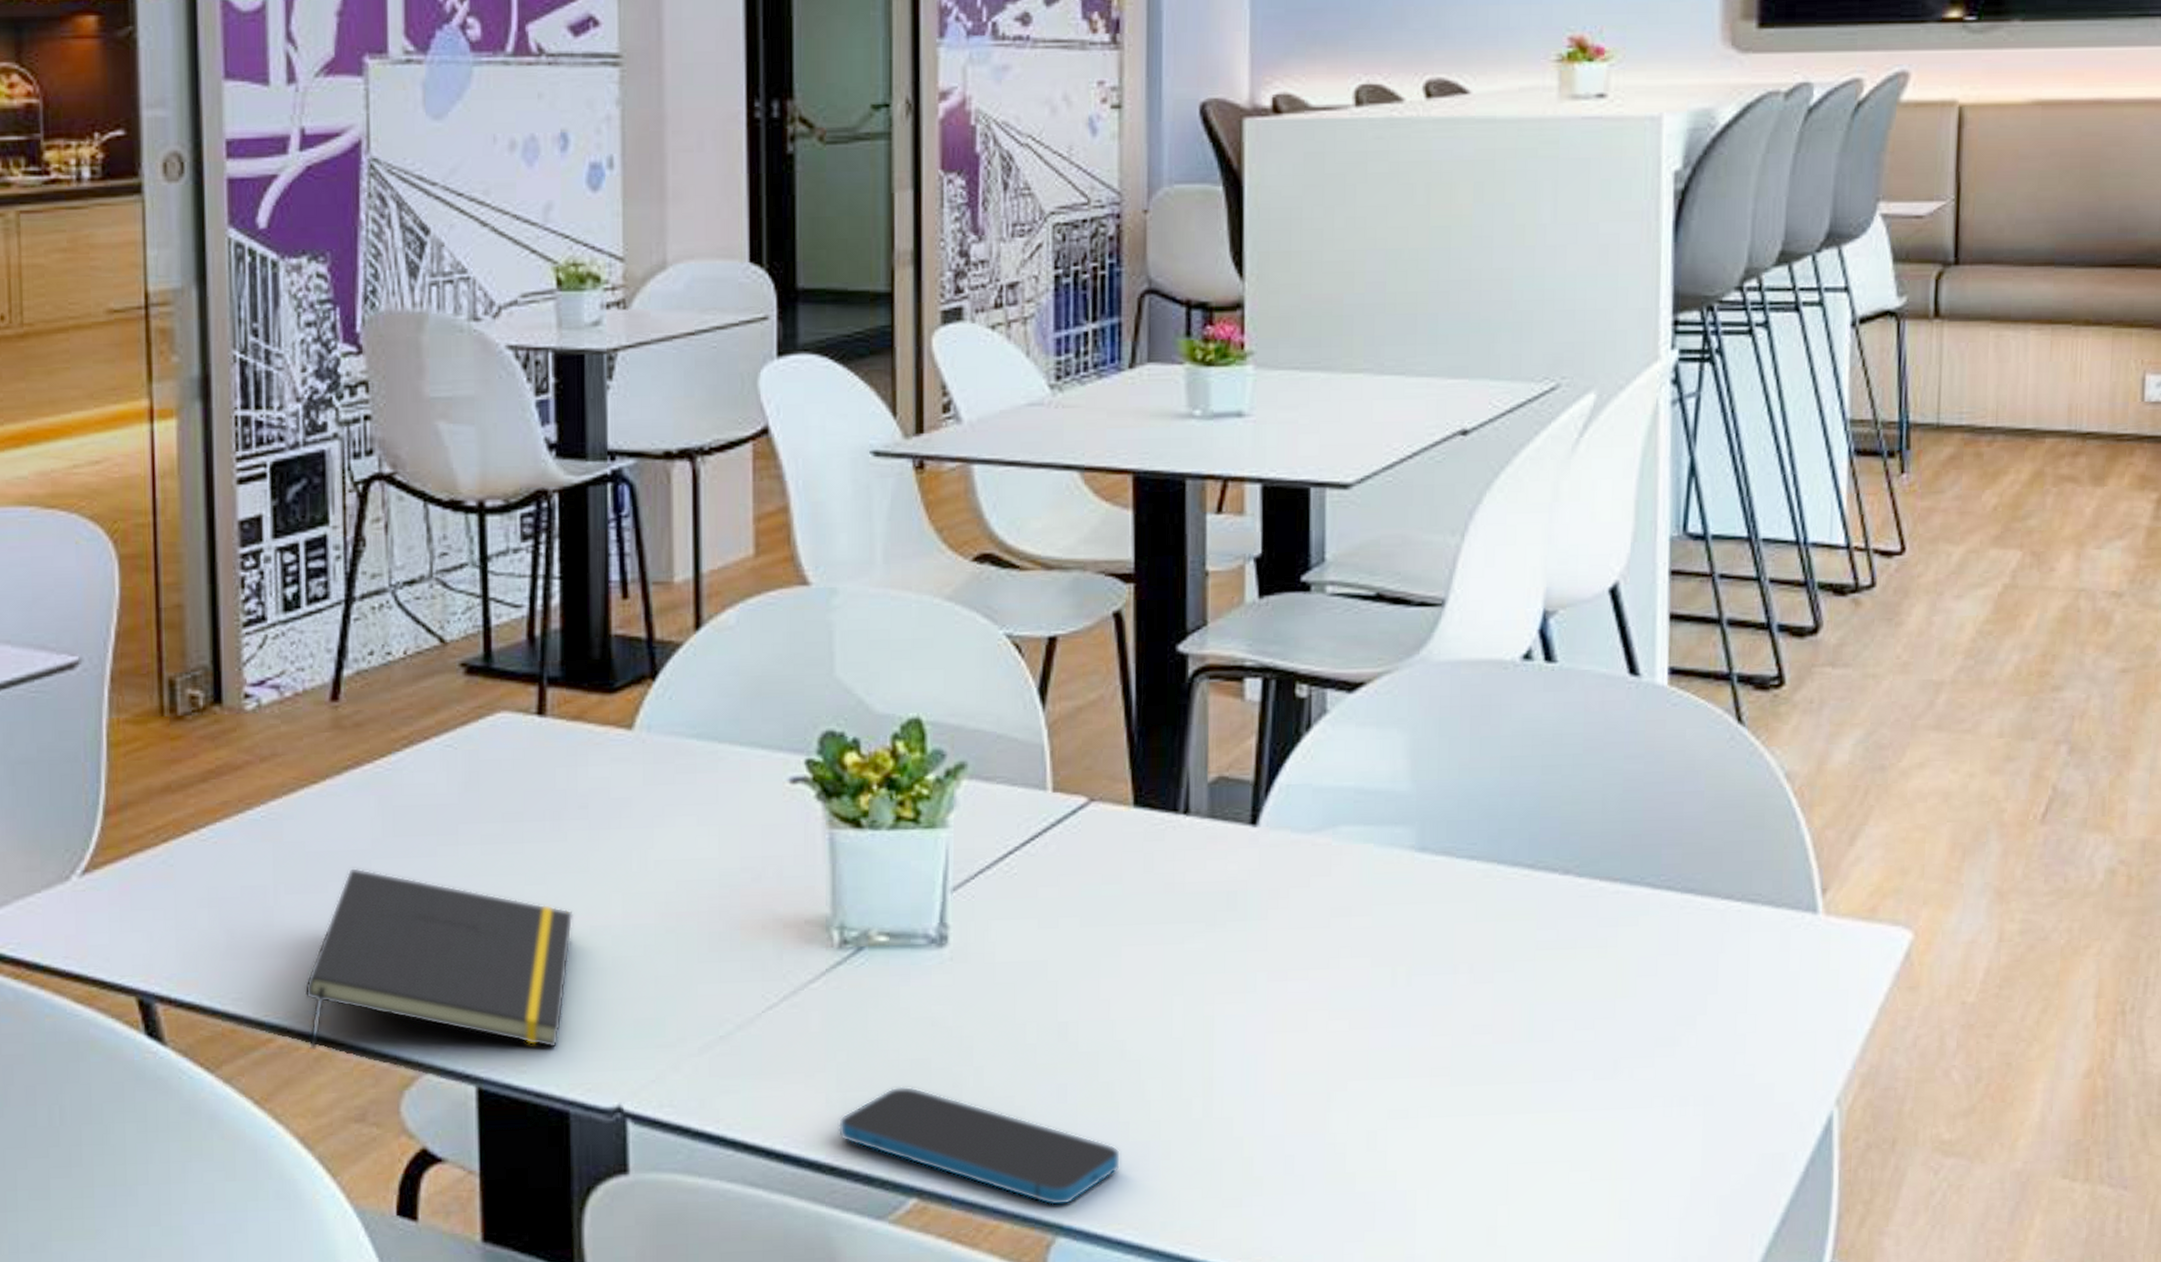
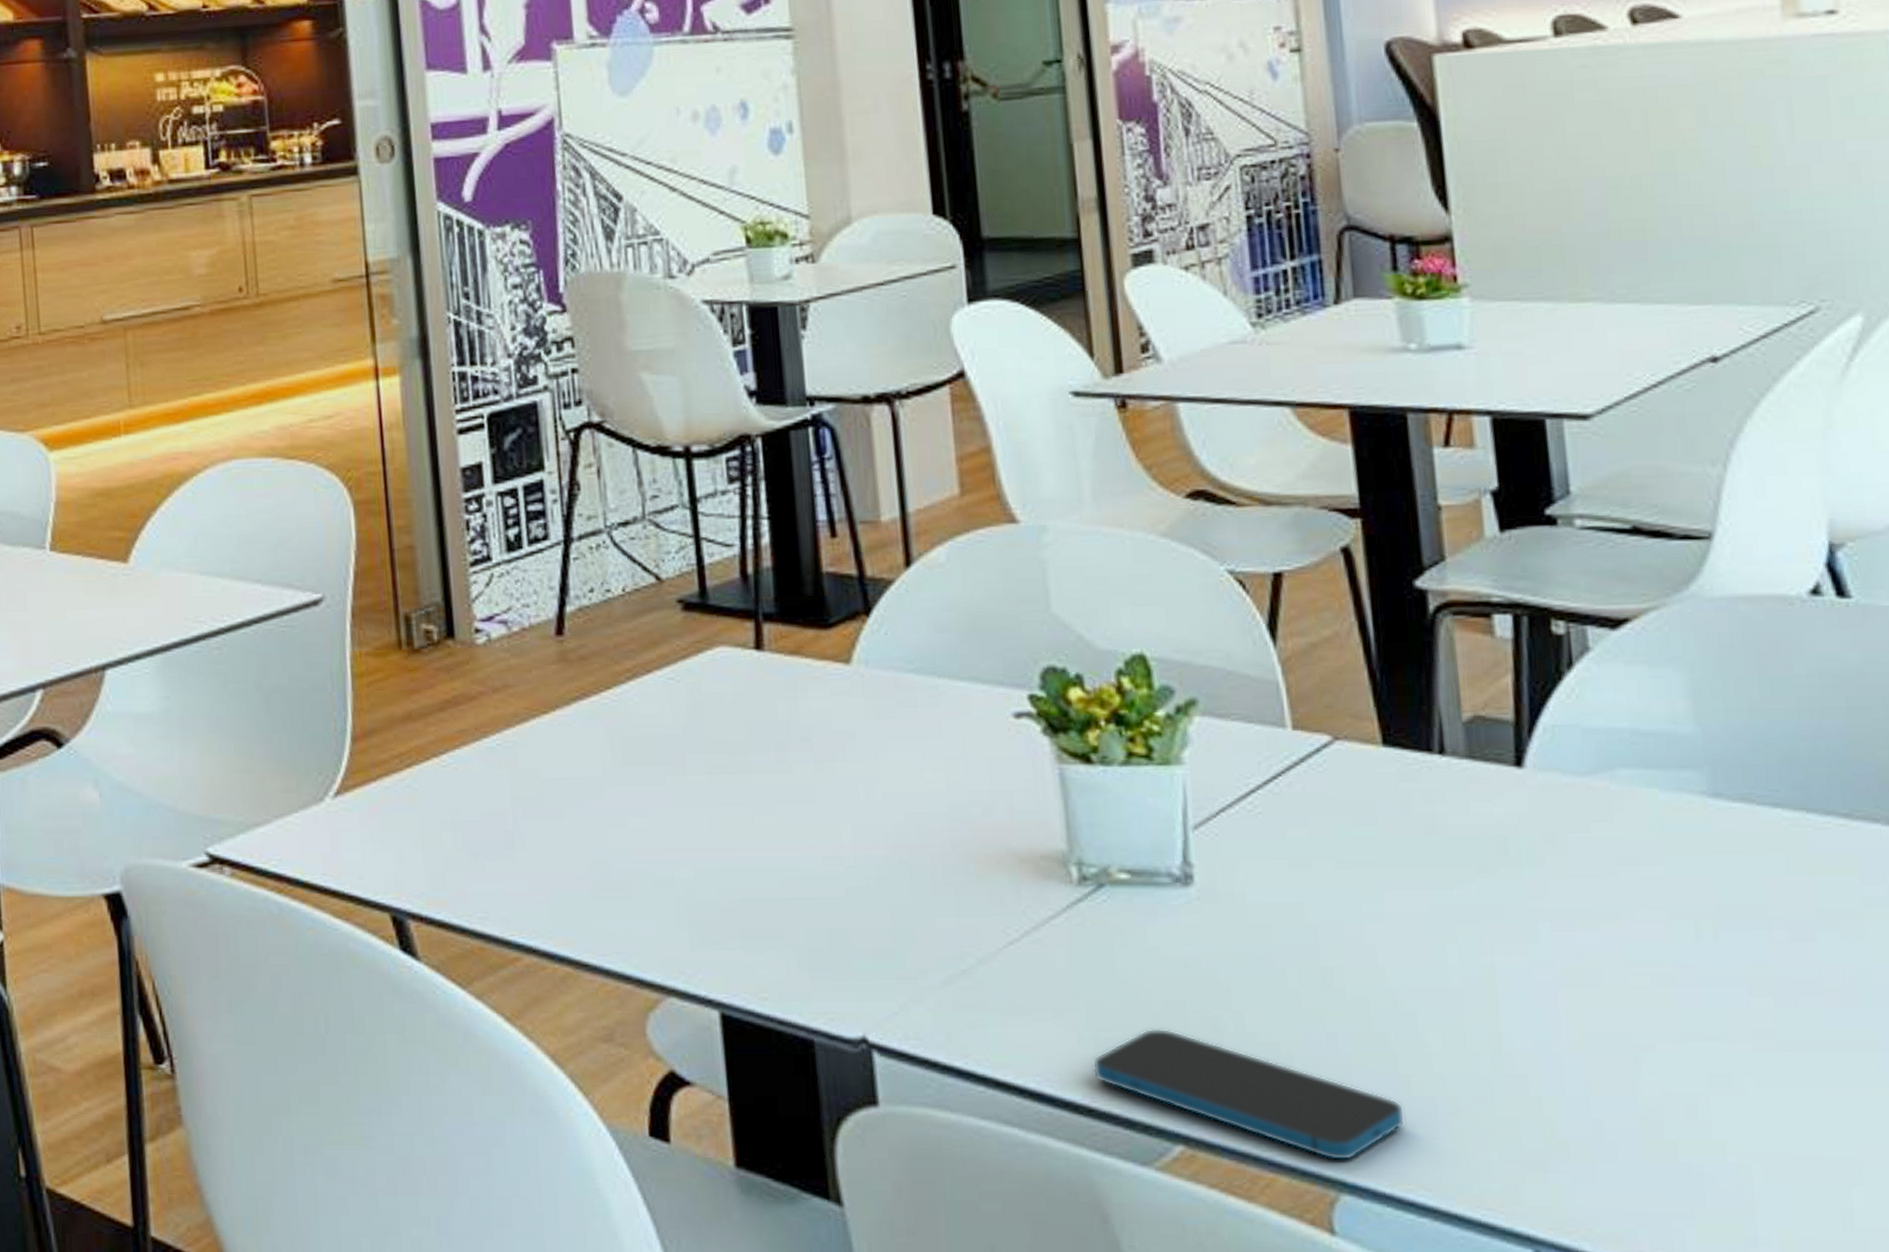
notepad: present [304,868,573,1050] -> none [547,795,805,976]

